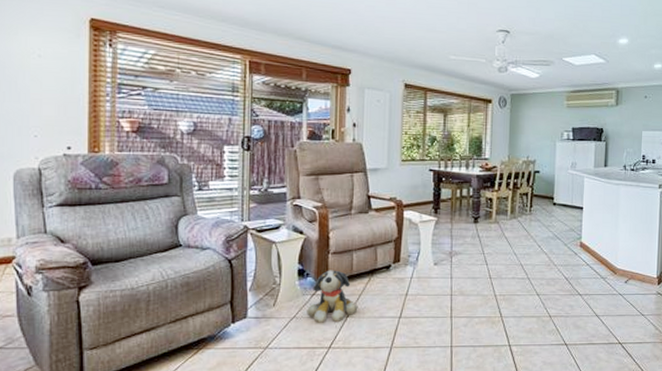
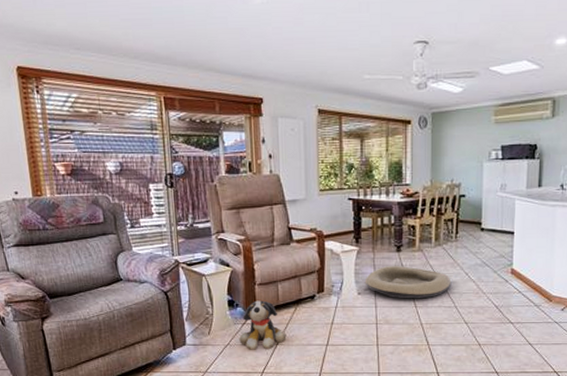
dog bed: none [441,236,524,270] -> present [365,265,450,299]

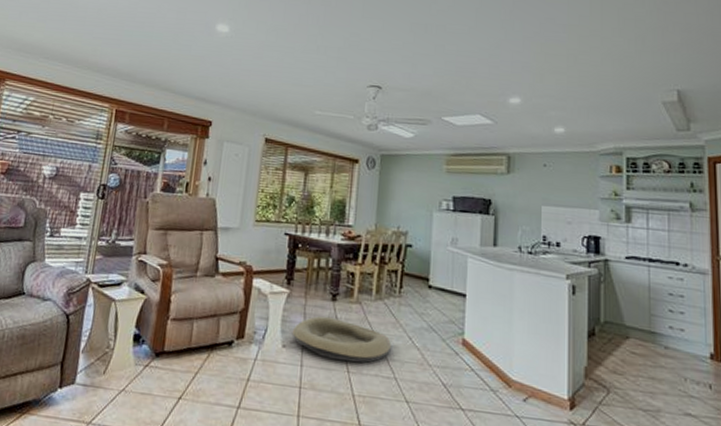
toy: present [239,300,287,350] -> none [136,338,193,404]

